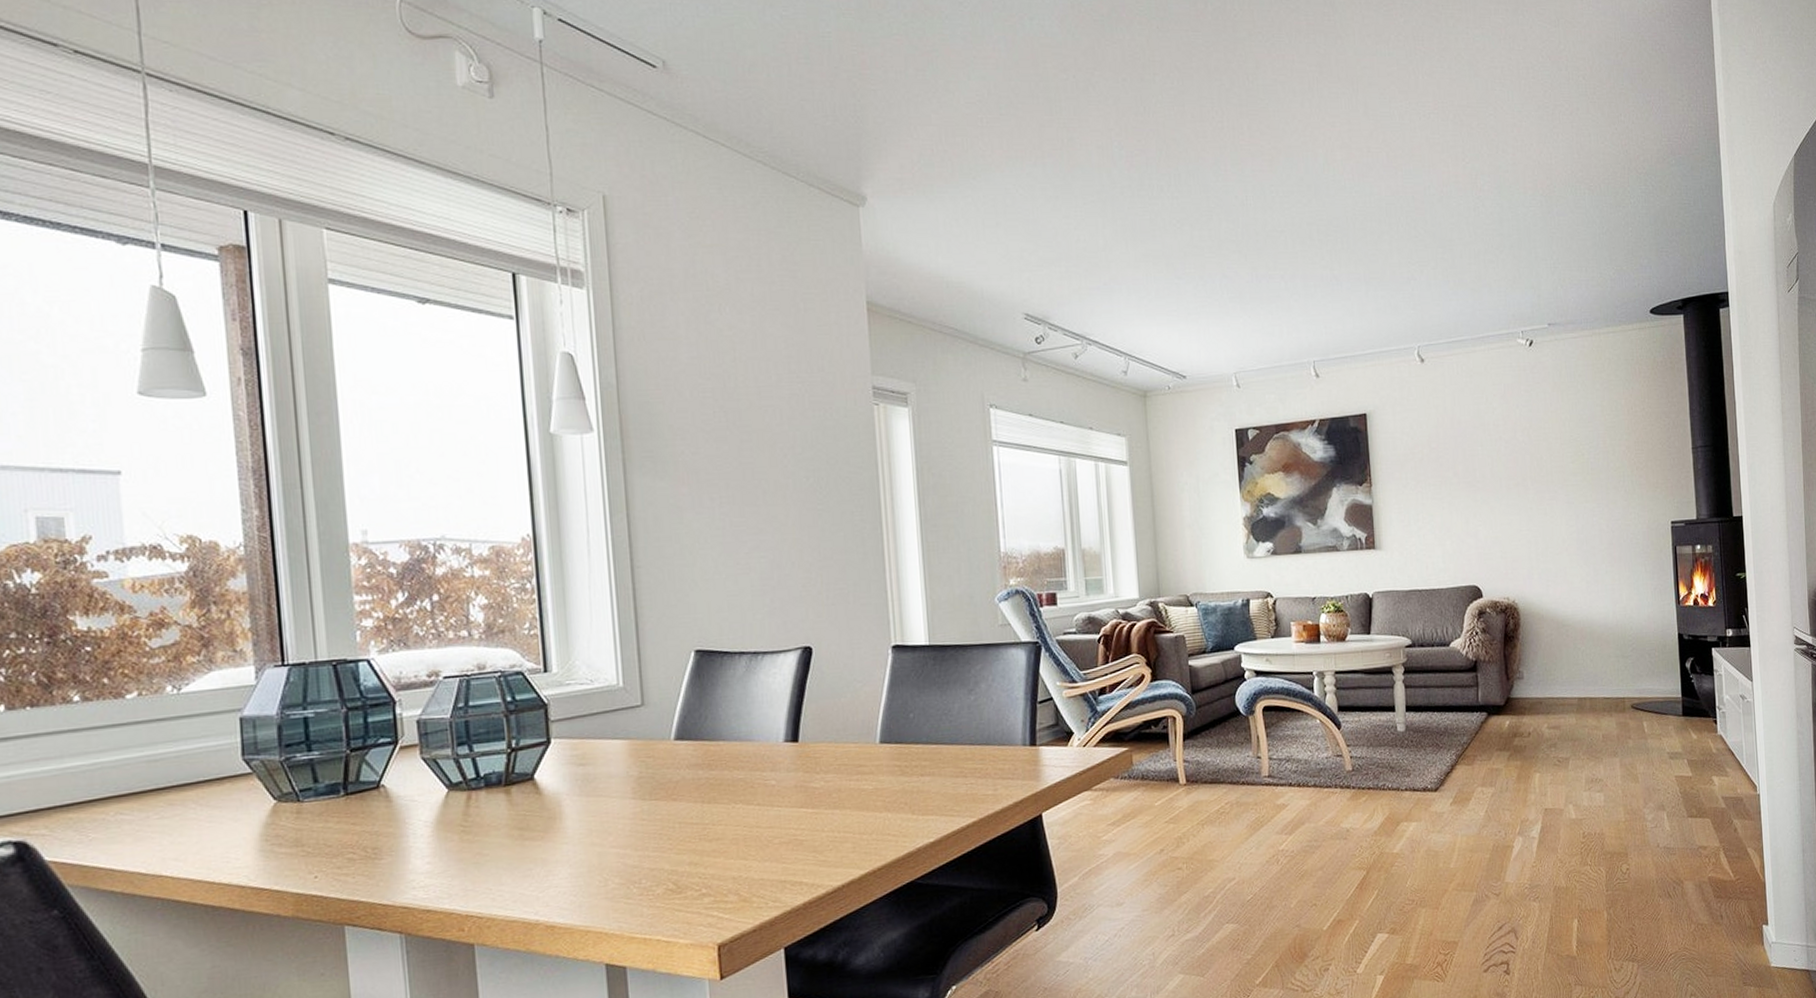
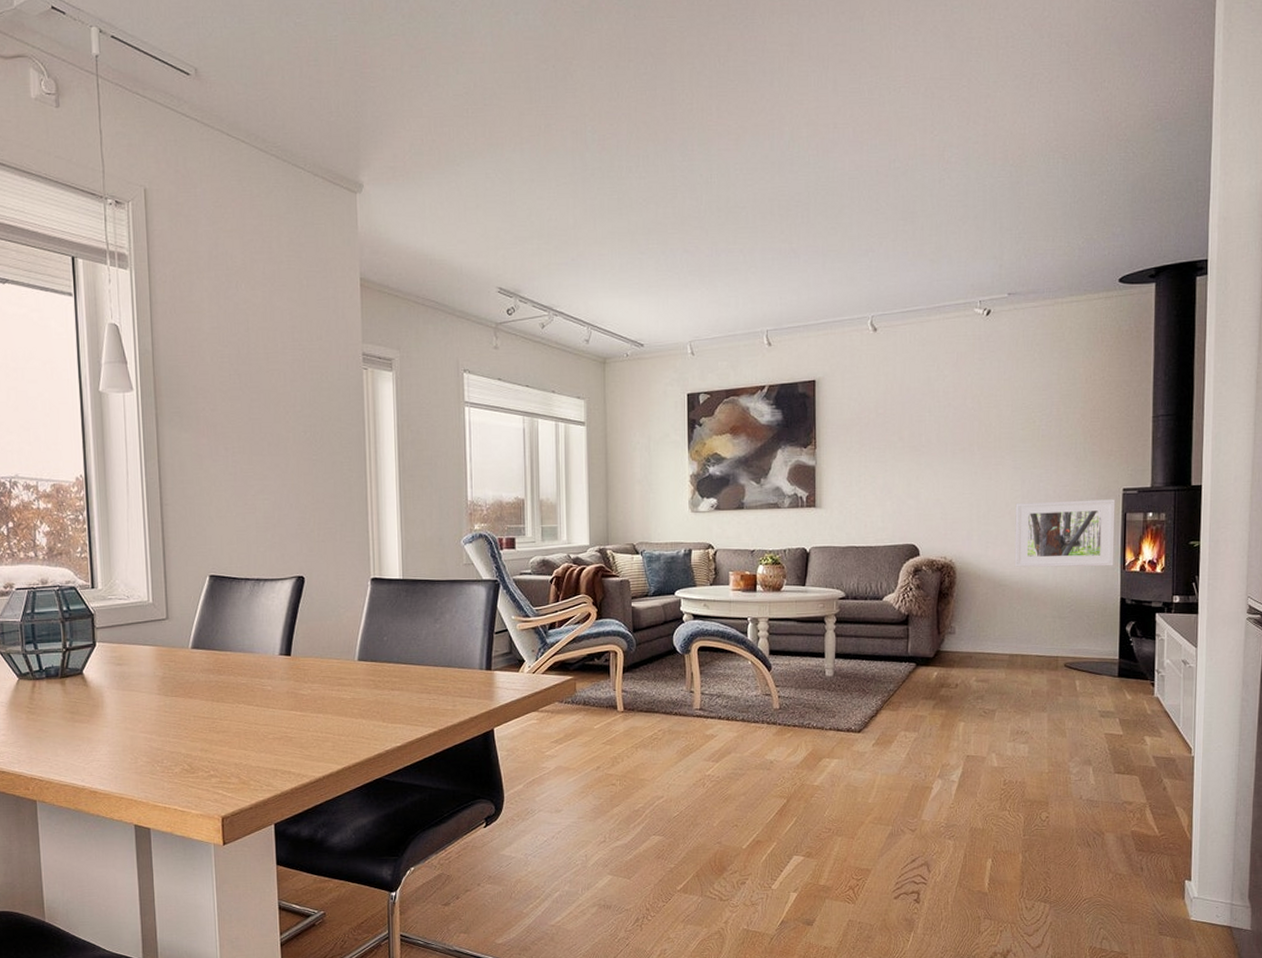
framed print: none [1572,532,1669,606] -> present [1014,499,1116,568]

